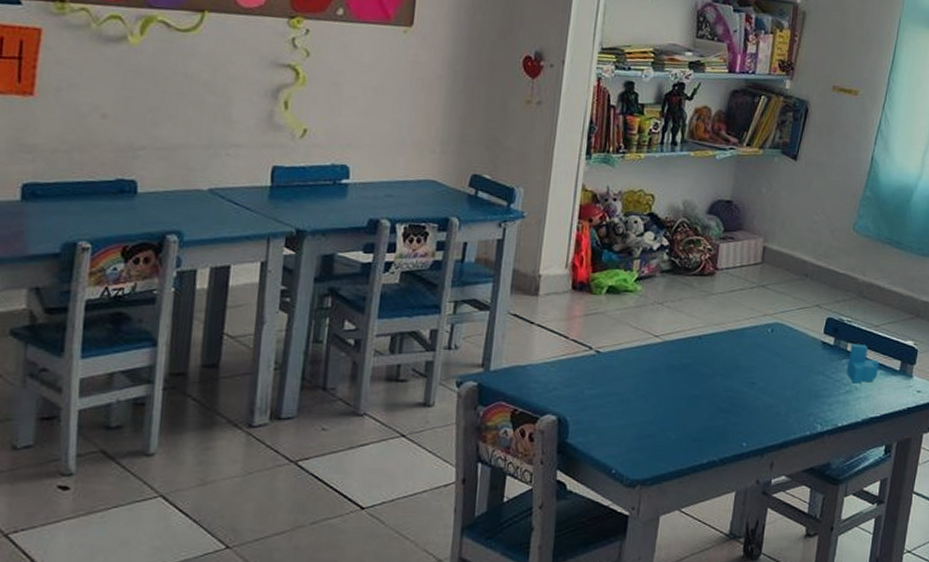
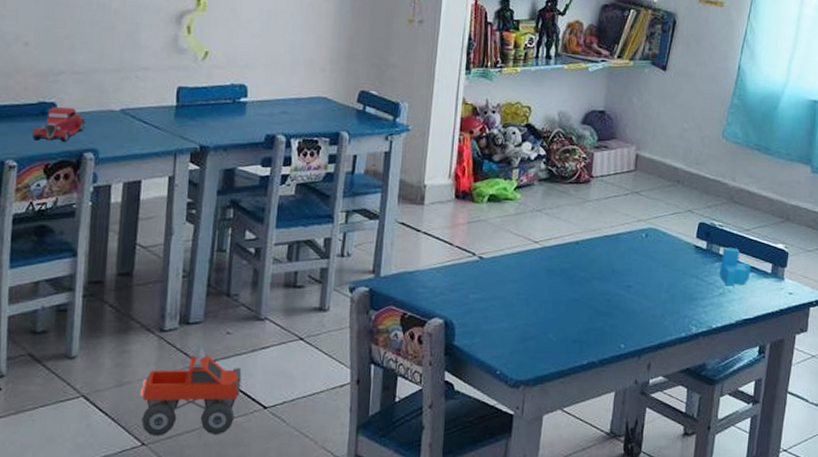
toy car: none [109,185,170,224] -> present [33,107,86,143]
toy truck: none [225,433,338,539] -> present [141,337,242,437]

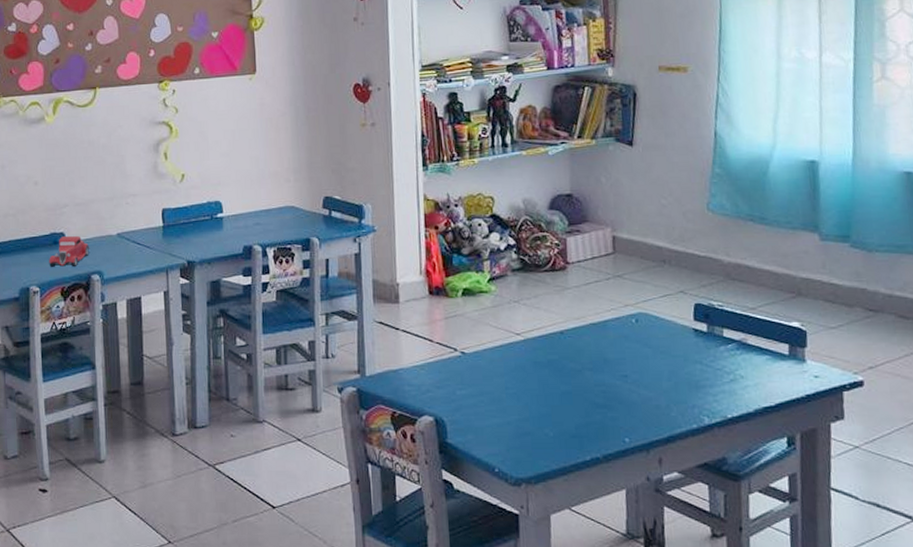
toy truck: present [141,337,242,437] -> none [162,440,249,535]
toy block: present [720,248,751,286] -> none [726,329,764,371]

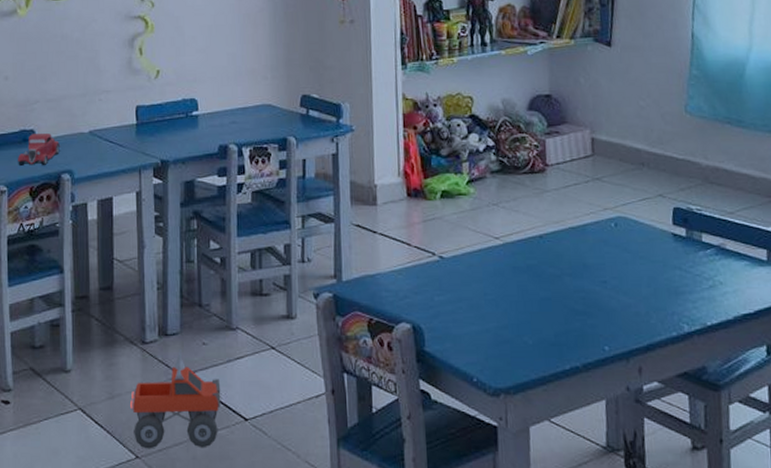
toy truck: none [162,440,249,535] -> present [130,348,221,449]

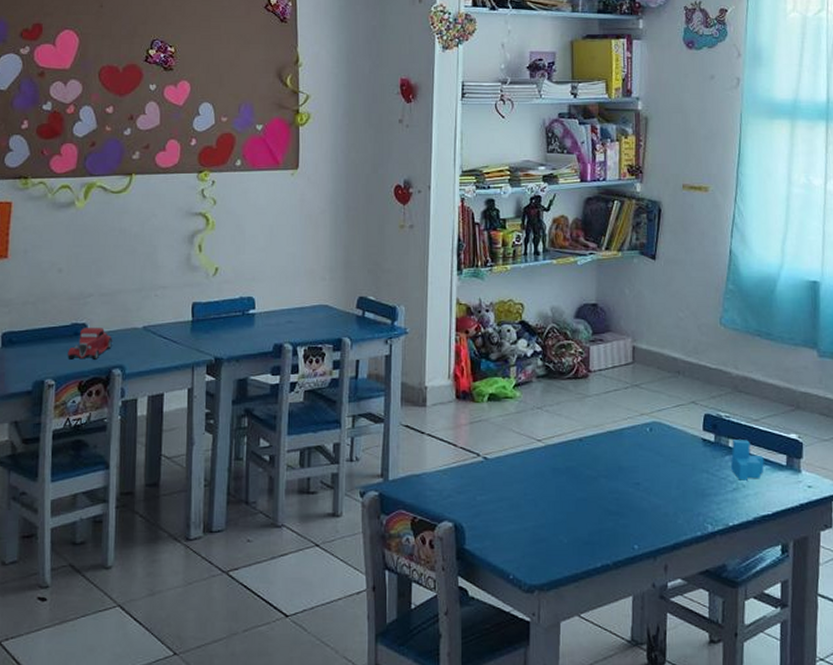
toy truck: present [130,348,221,449] -> none [171,545,263,646]
toy block: none [705,234,743,277] -> present [731,440,764,480]

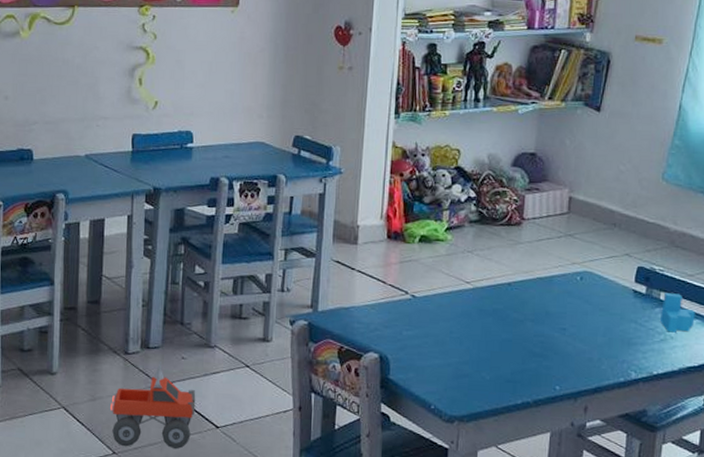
toy car: present [68,328,113,361] -> none [14,153,57,185]
toy truck: none [171,545,263,646] -> present [111,360,196,450]

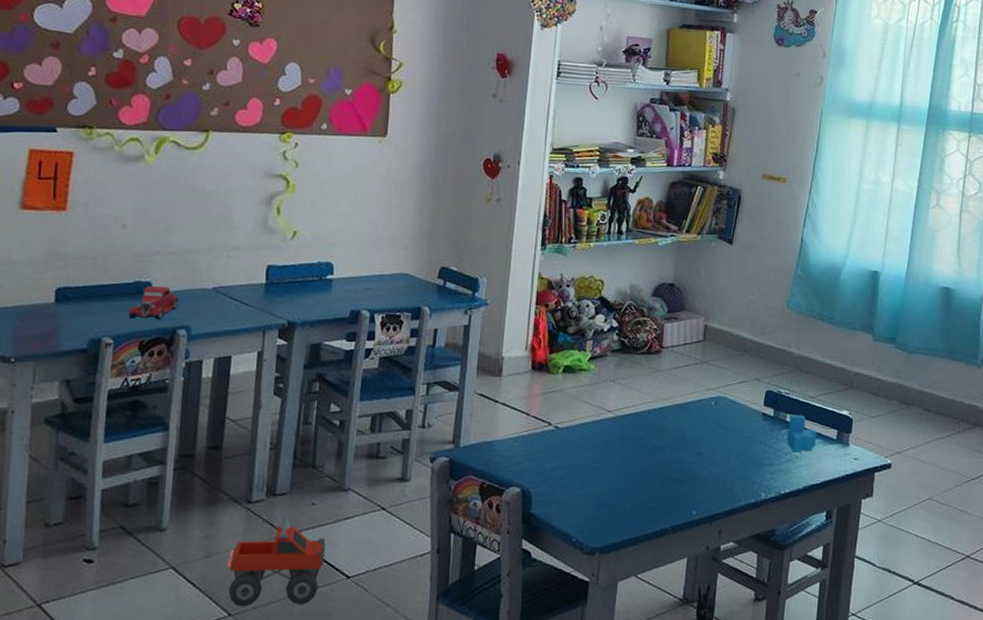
toy car: none [14,153,57,185] -> present [128,286,180,321]

